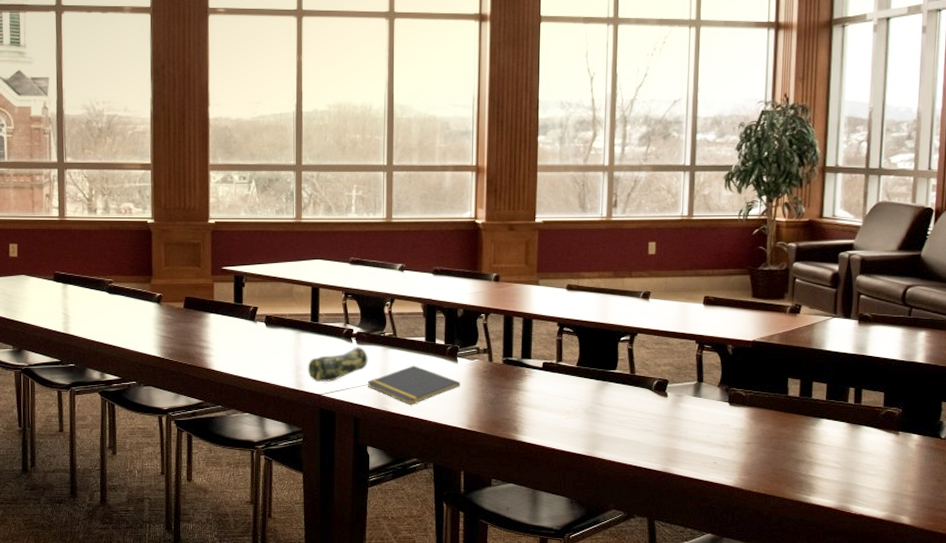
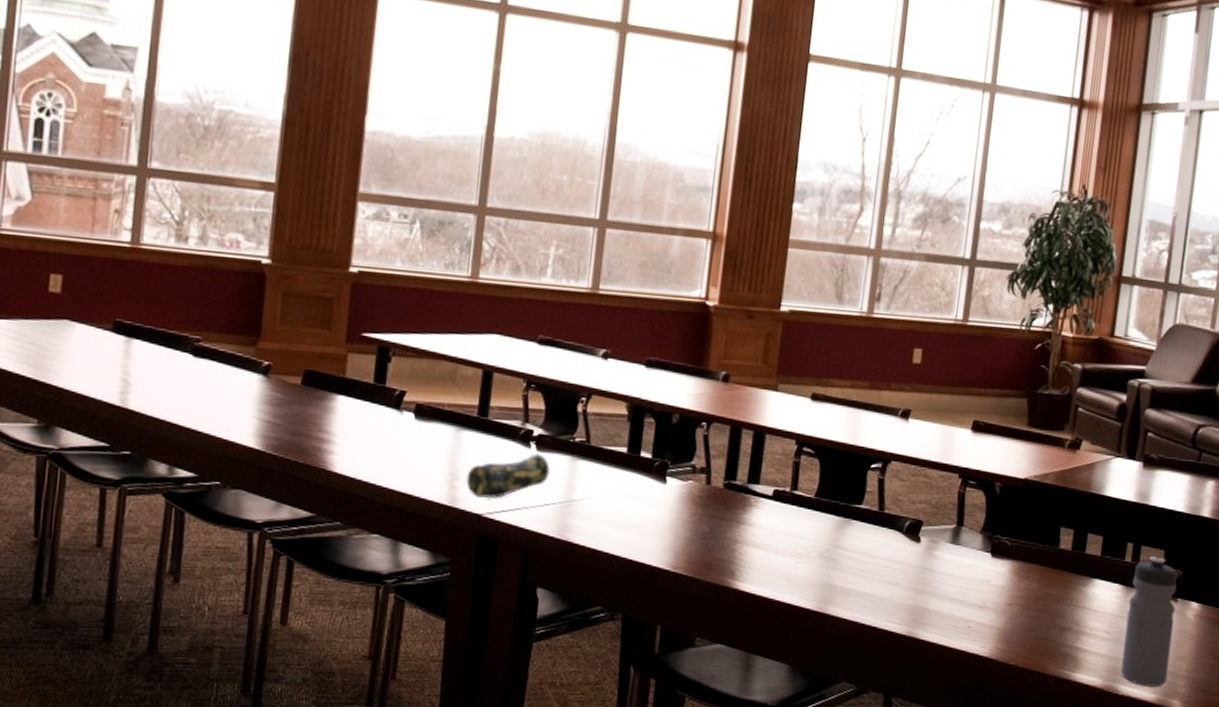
notepad: present [367,365,460,406] -> none [544,483,667,536]
water bottle: none [851,398,898,506] -> present [1120,556,1177,687]

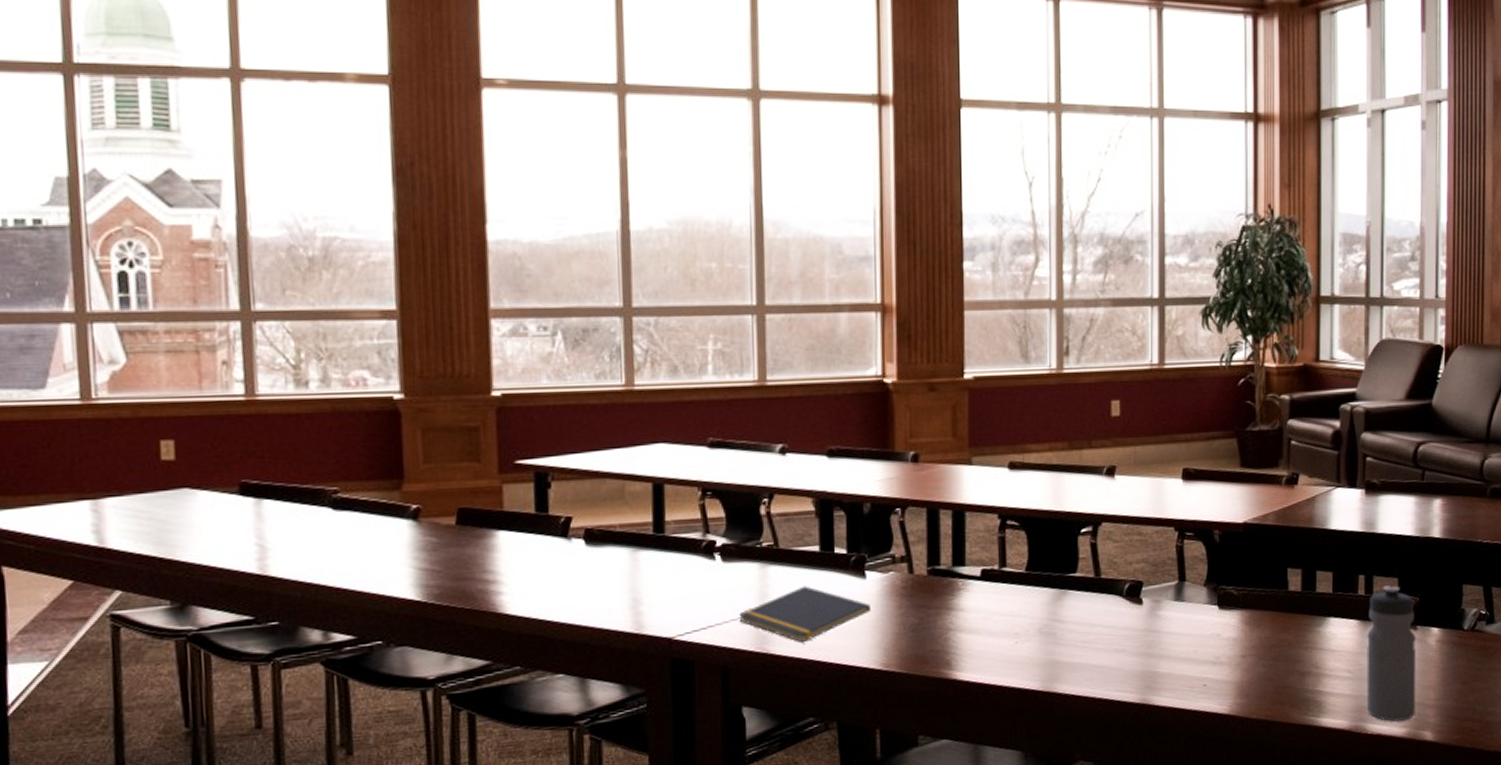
pencil case: present [466,452,550,499] -> none [650,563,739,621]
notepad: none [544,483,667,536] -> present [739,586,870,644]

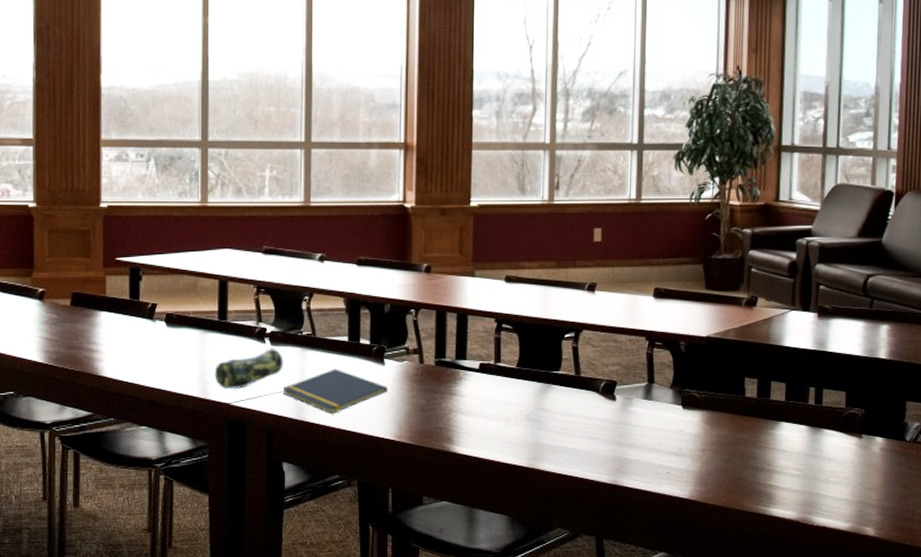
pencil case: none [650,563,739,621] -> present [214,347,283,390]
water bottle: present [1366,585,1417,722] -> none [813,398,861,516]

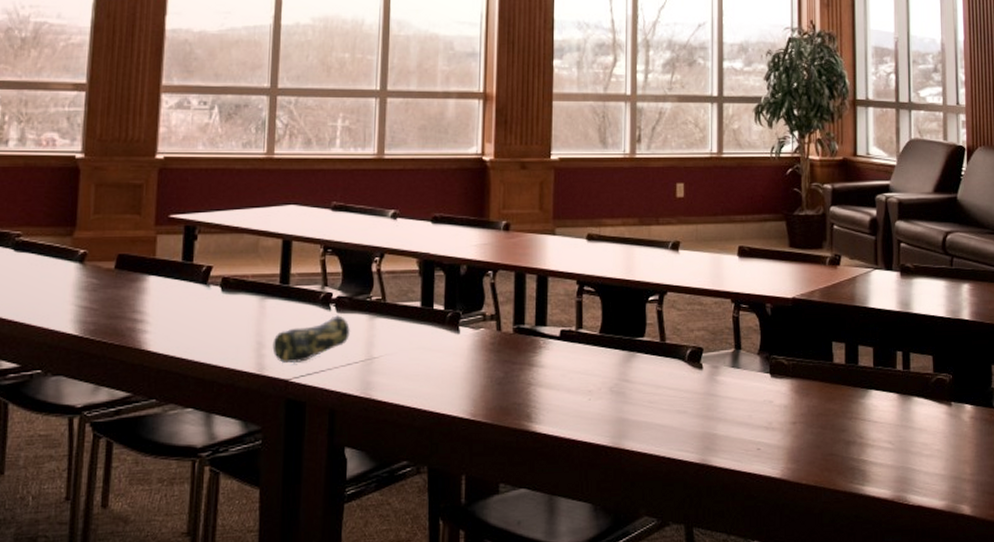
notepad: present [282,368,388,415] -> none [347,338,462,391]

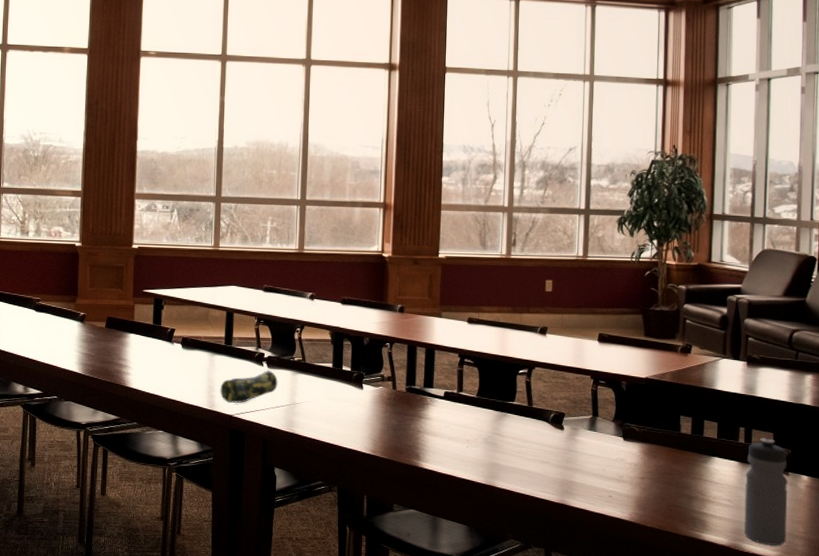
water bottle: none [906,362,953,494] -> present [743,438,788,546]

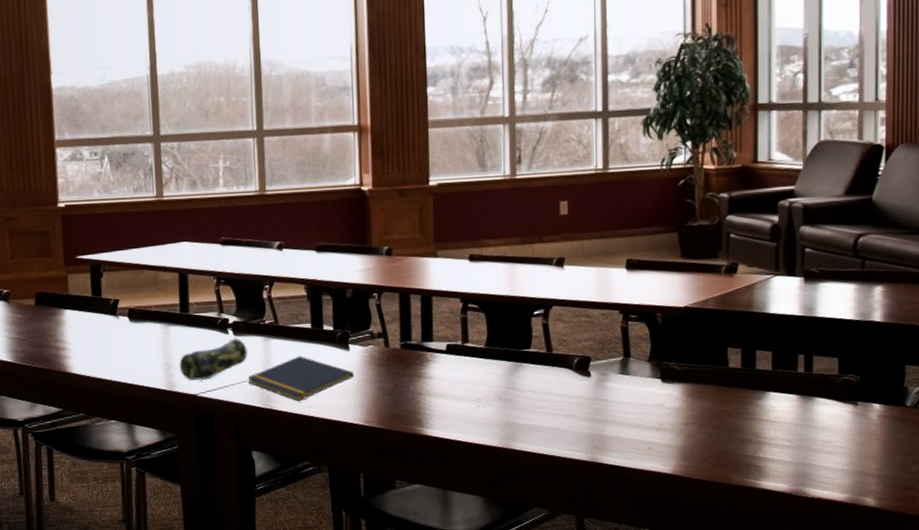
notepad: none [276,390,365,429] -> present [248,356,354,402]
water bottle: present [743,438,788,546] -> none [807,364,857,487]

